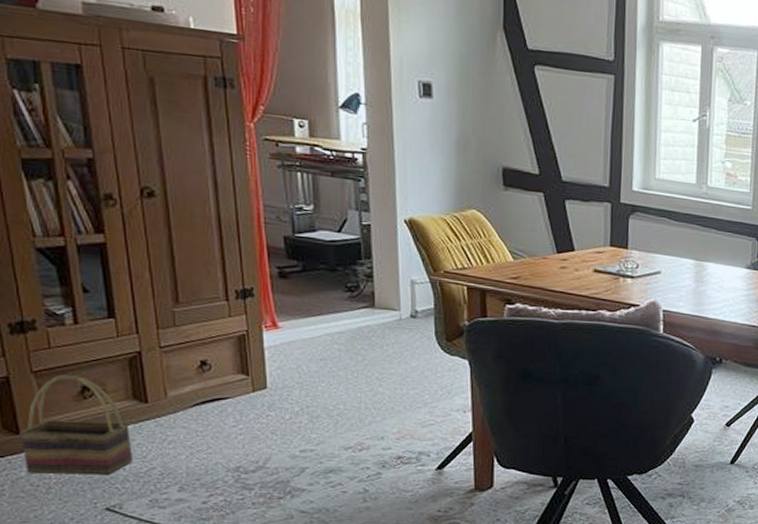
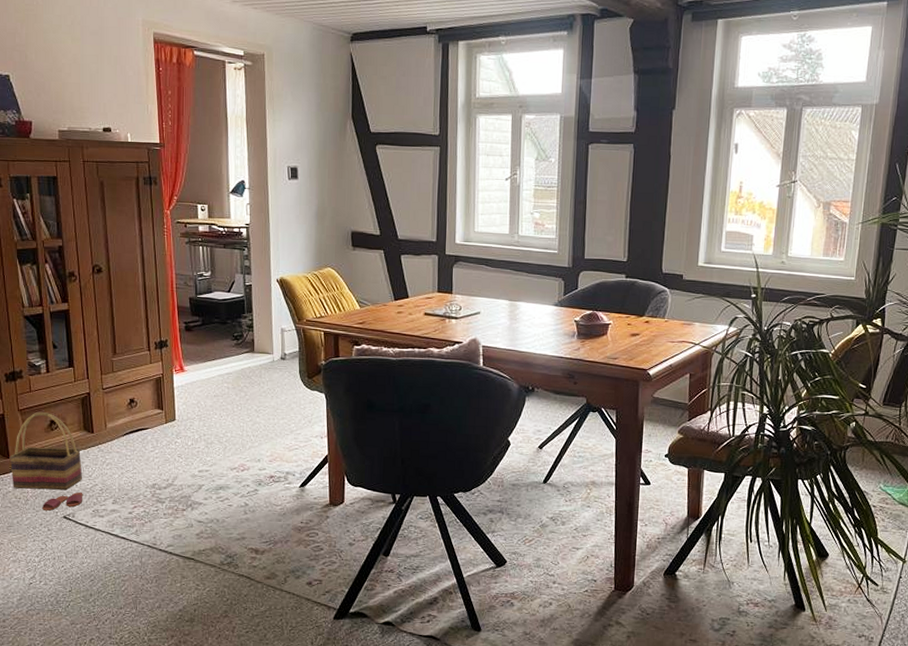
slippers: none [73,477,135,501] -> present [42,491,83,511]

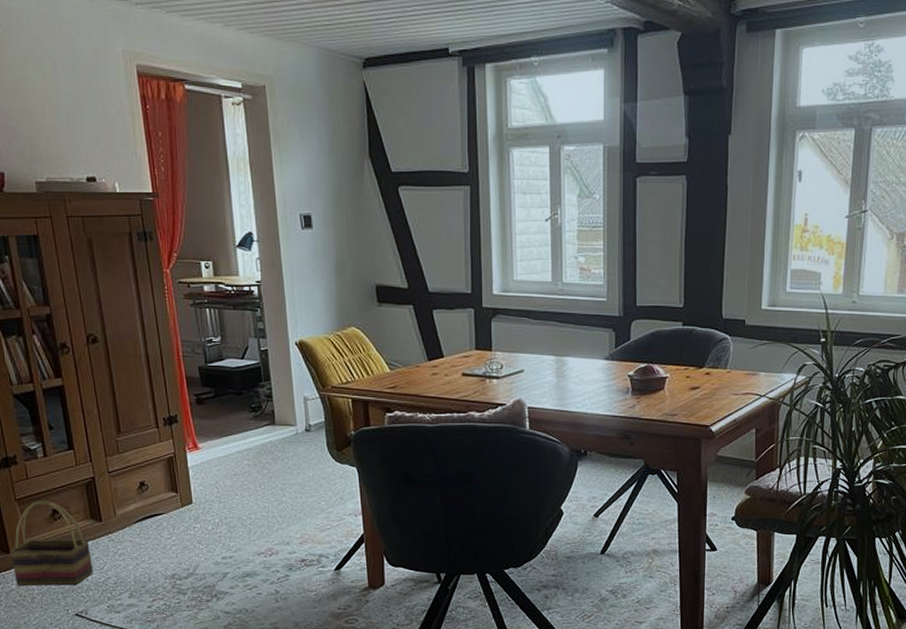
slippers: present [42,491,83,511] -> none [51,586,96,608]

